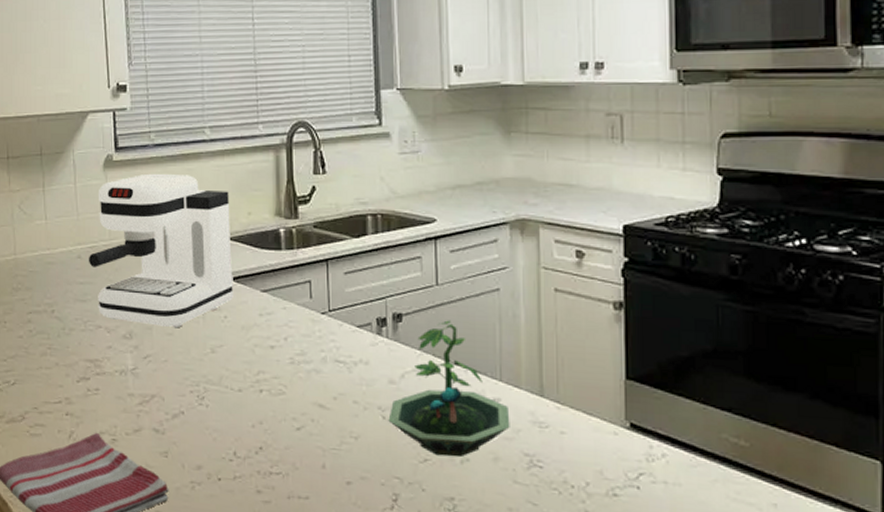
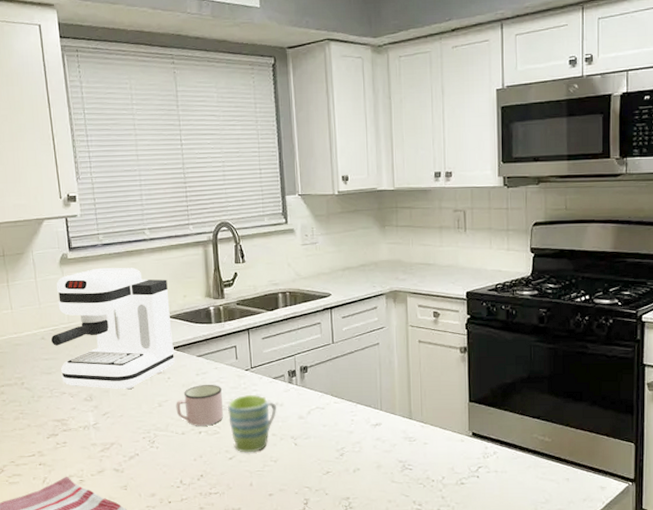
mug: none [232,328,292,383] -> present [176,385,224,426]
mug: none [296,345,361,424] -> present [227,394,277,453]
terrarium: present [388,320,510,458] -> none [299,369,389,468]

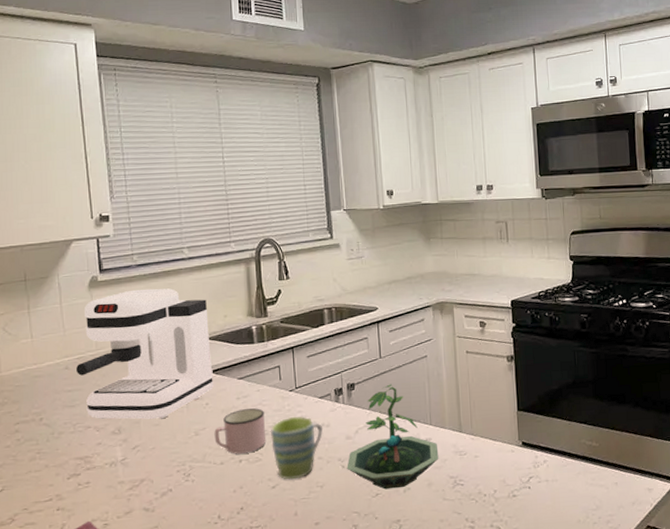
terrarium: none [299,369,389,468] -> present [347,384,439,490]

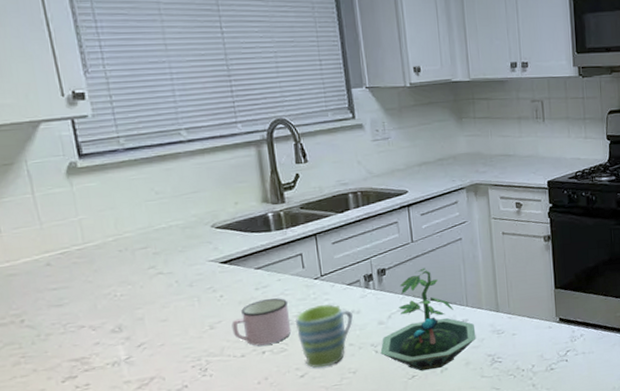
coffee maker: present [75,288,214,419] -> none [59,174,228,318]

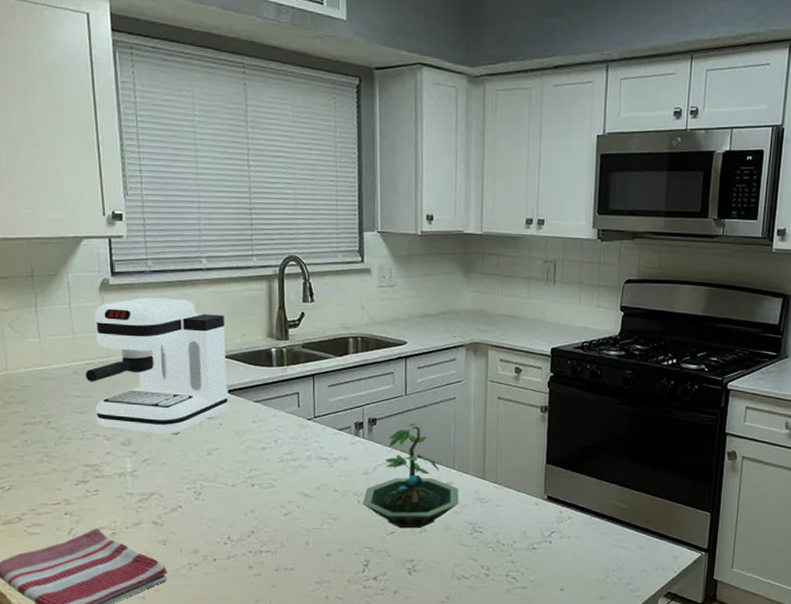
coffee maker: none [59,174,228,318] -> present [85,297,228,435]
mug: present [232,298,292,346] -> none [227,433,281,478]
mug: present [295,304,354,368] -> none [285,446,341,509]

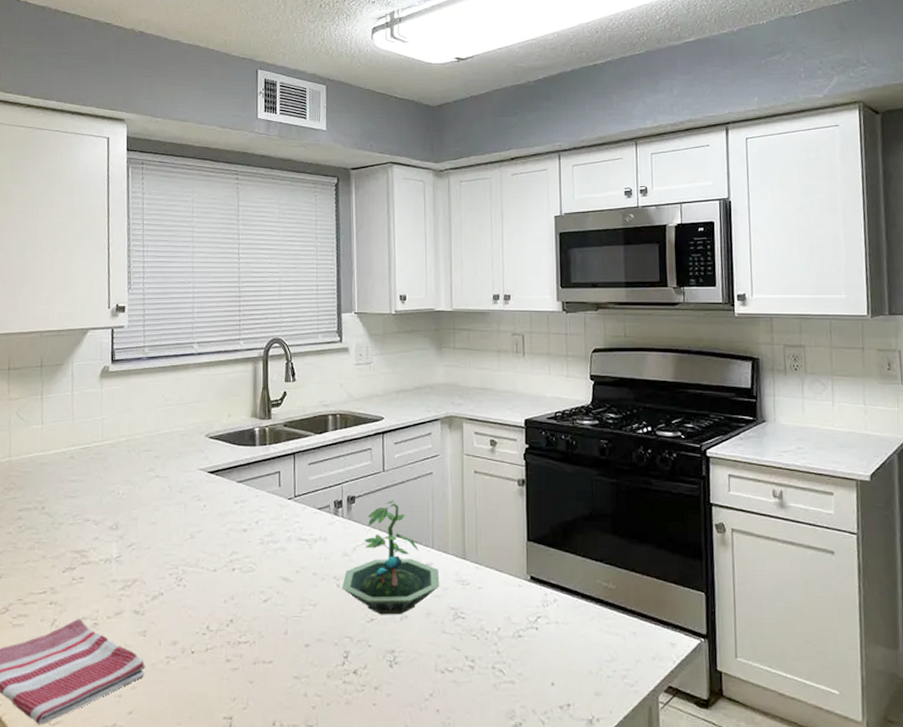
coffee maker: present [85,297,228,435] -> none [80,382,213,518]

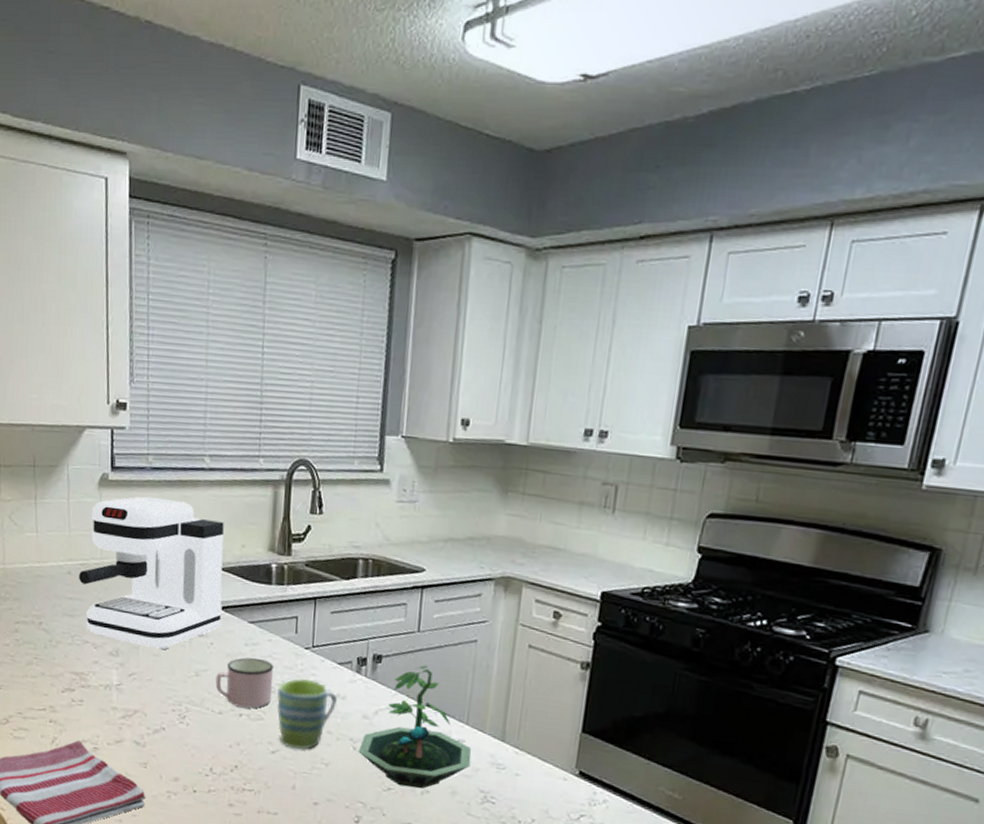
coffee maker: none [80,382,213,518] -> present [78,496,224,650]
mug: none [209,515,262,562] -> present [215,657,273,709]
mug: none [265,526,320,595] -> present [277,678,338,750]

